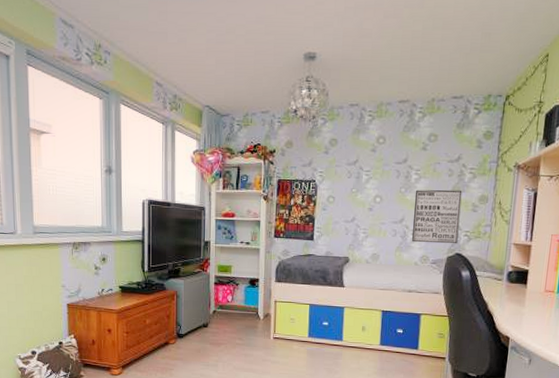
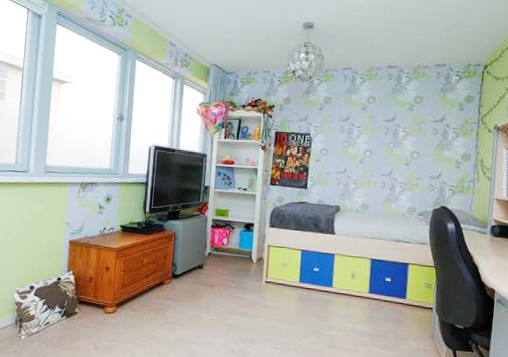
wall art: present [412,189,463,244] -> none [400,146,447,198]

